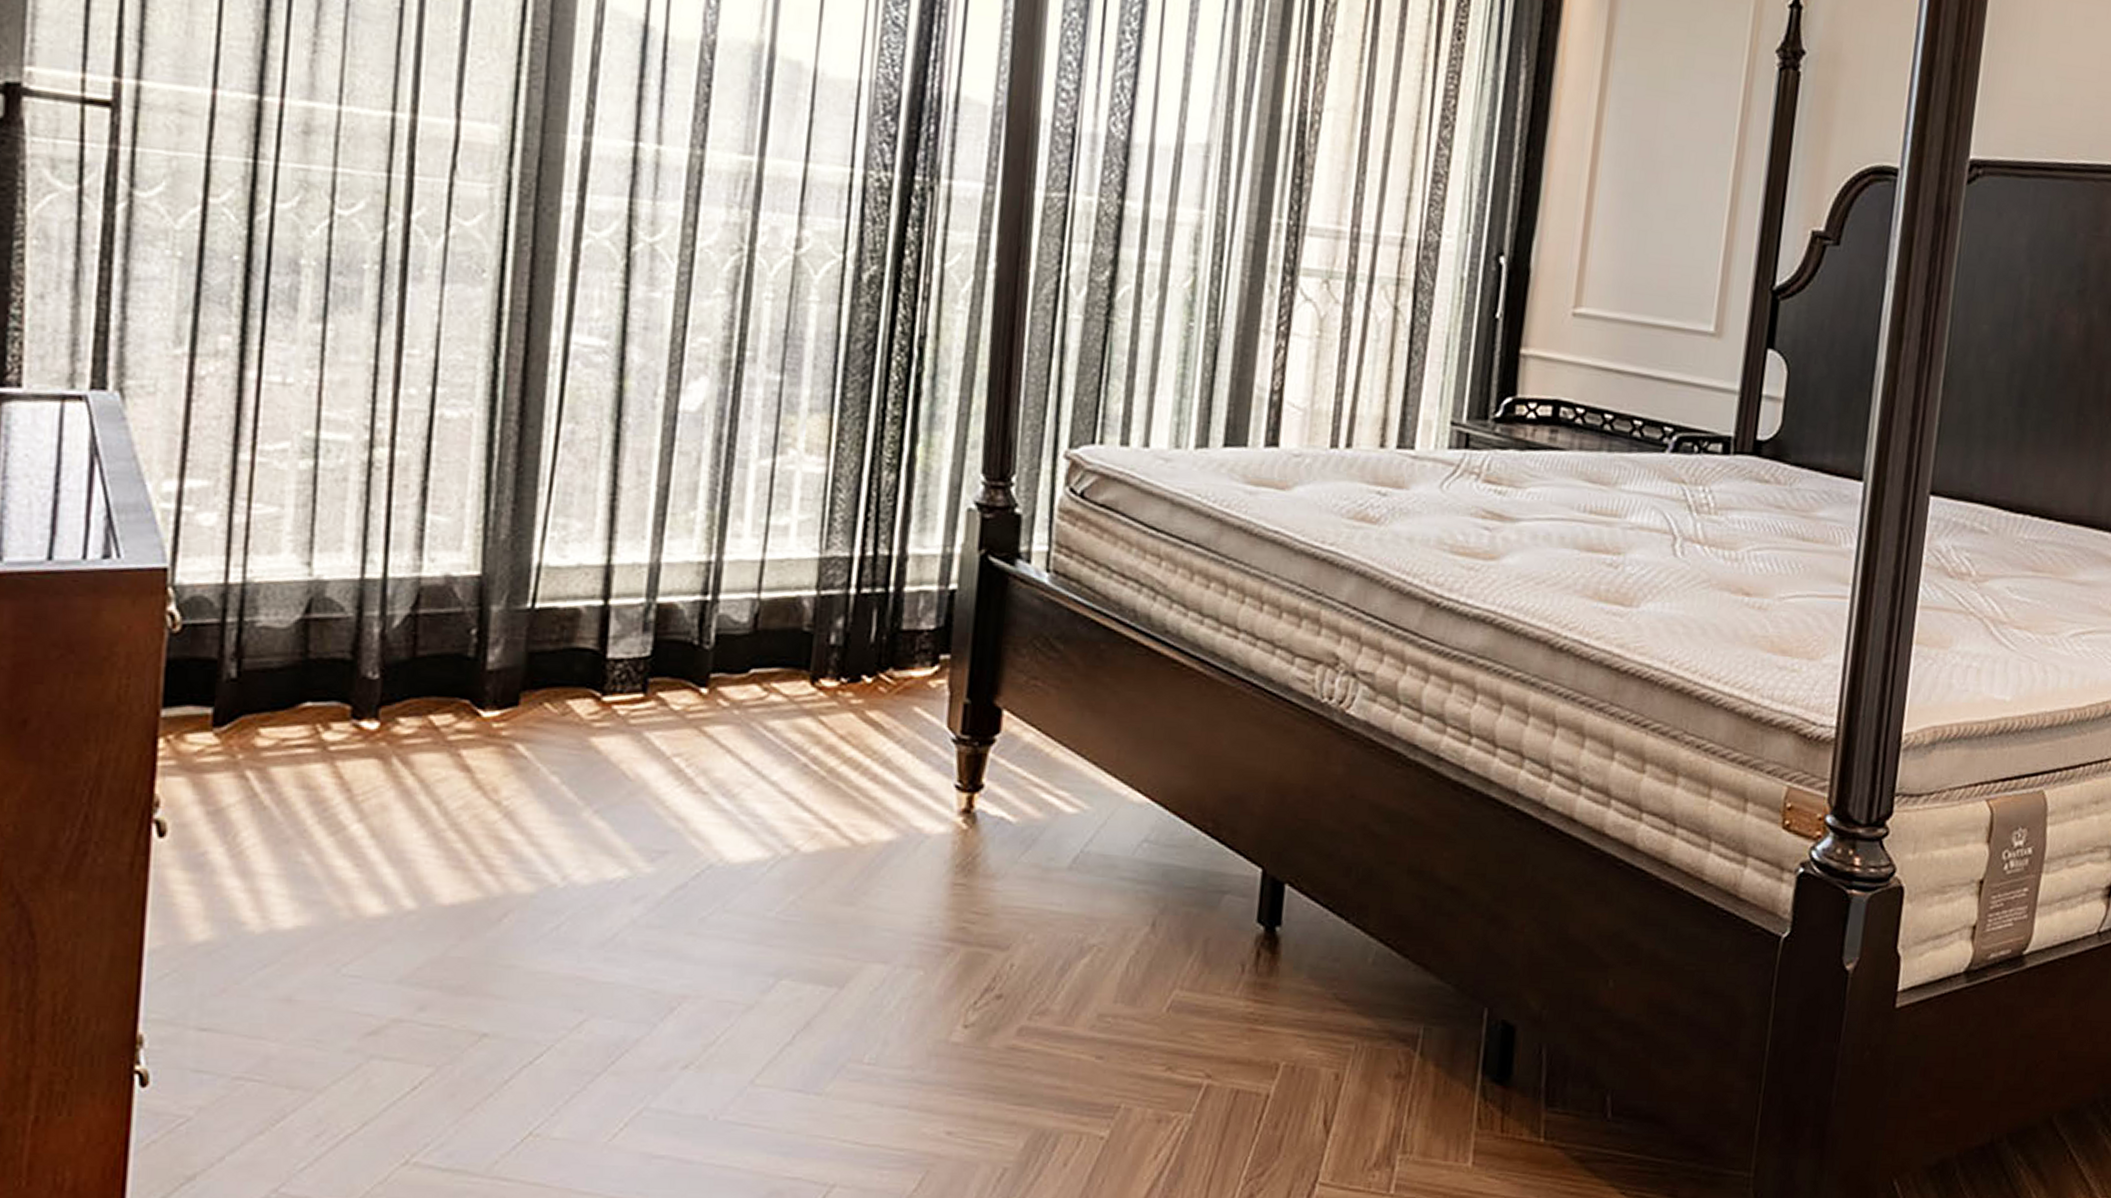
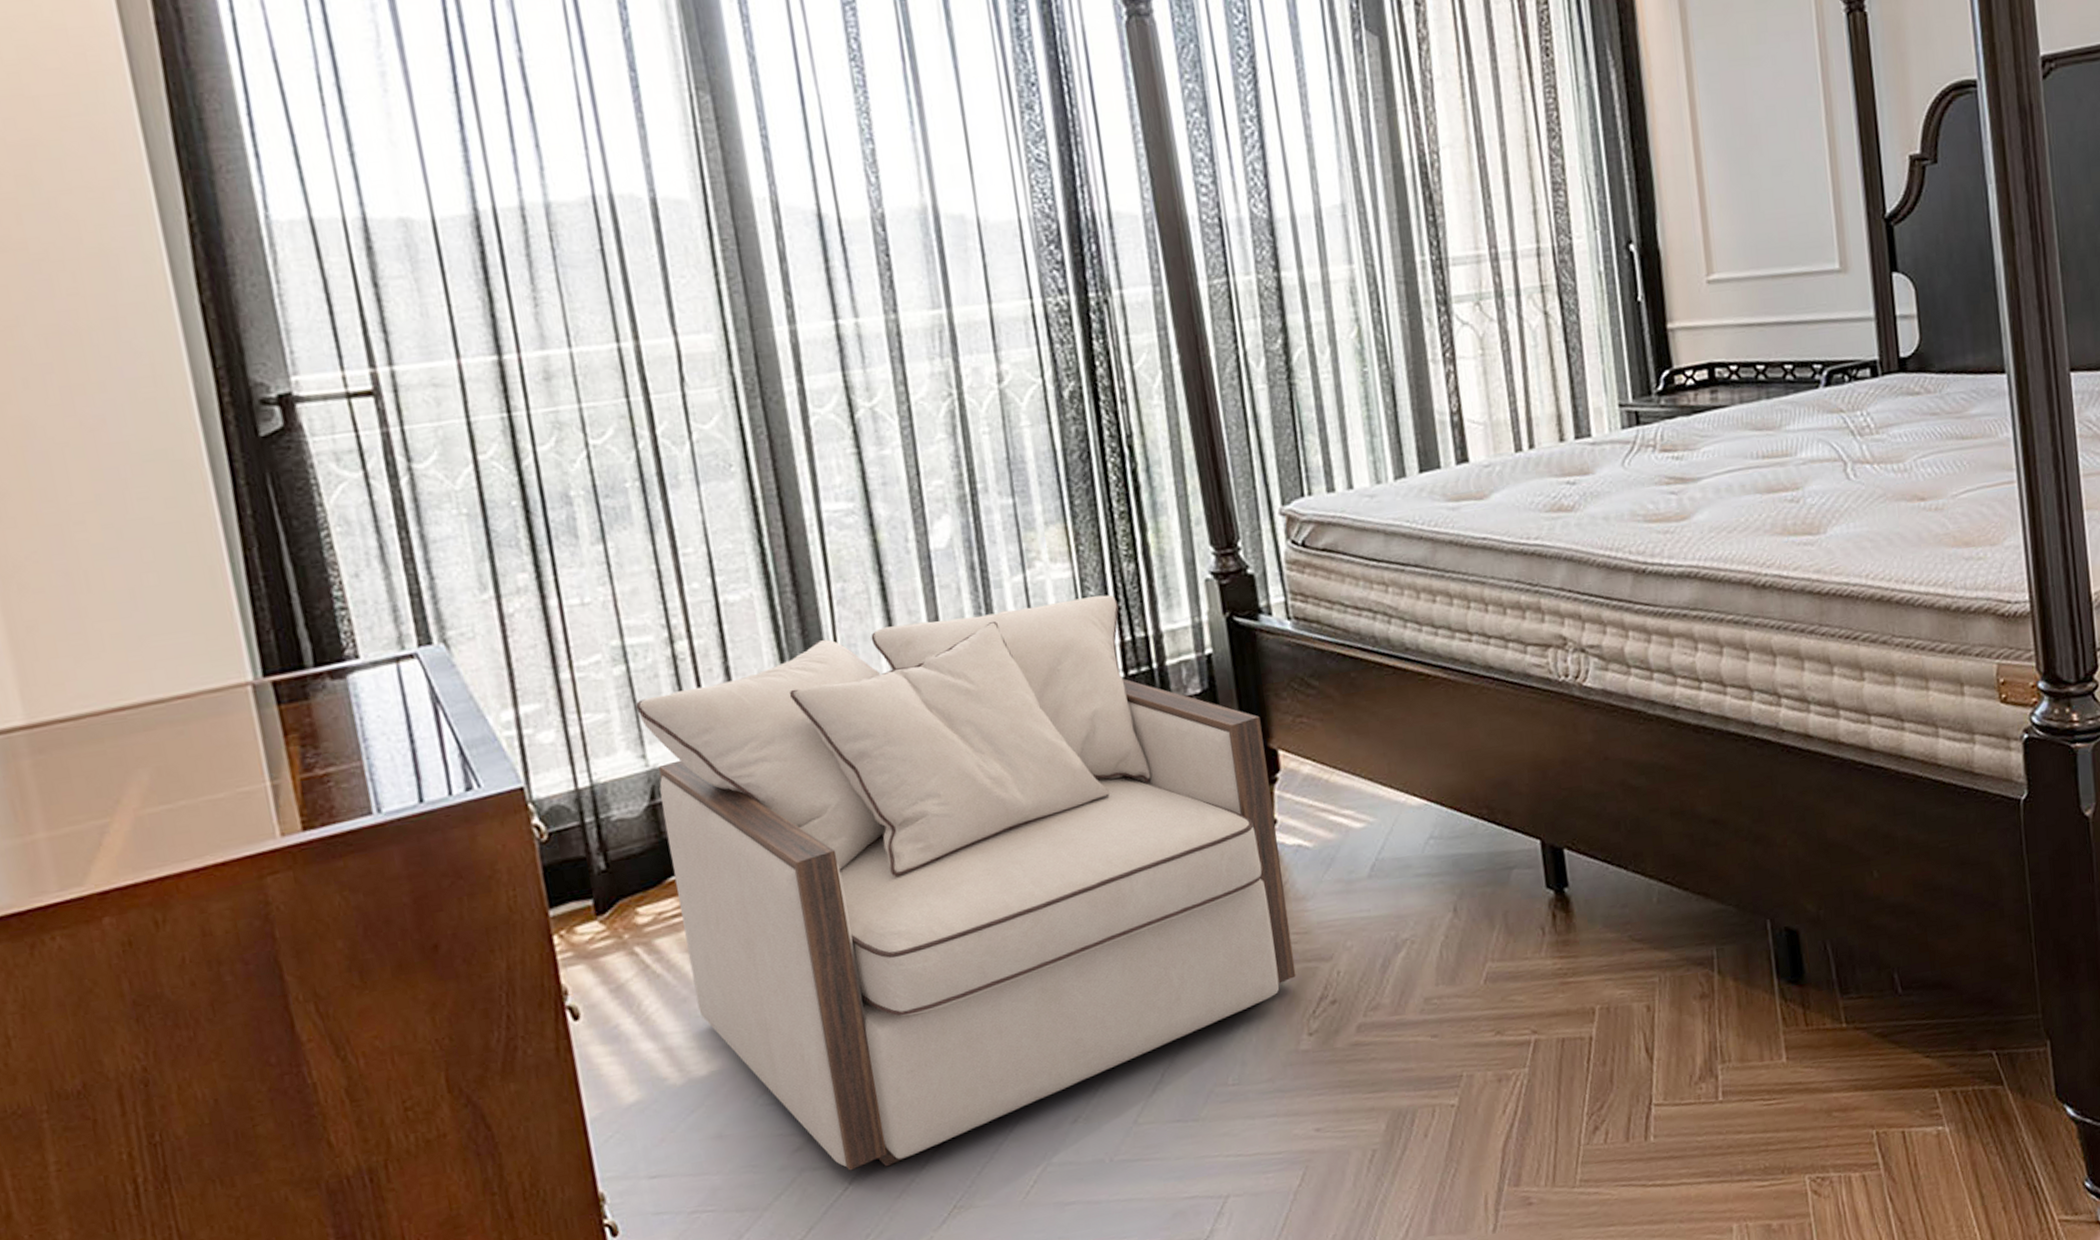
armchair: none [300,480,992,1074] -> present [635,594,1296,1171]

